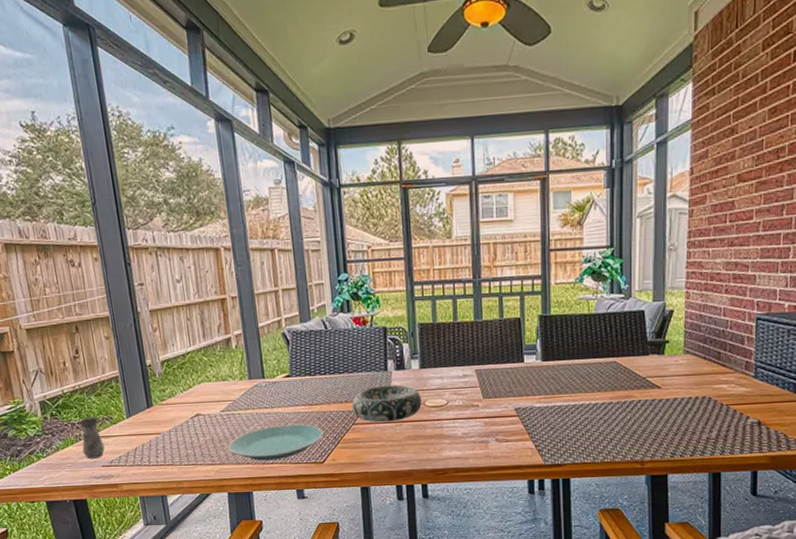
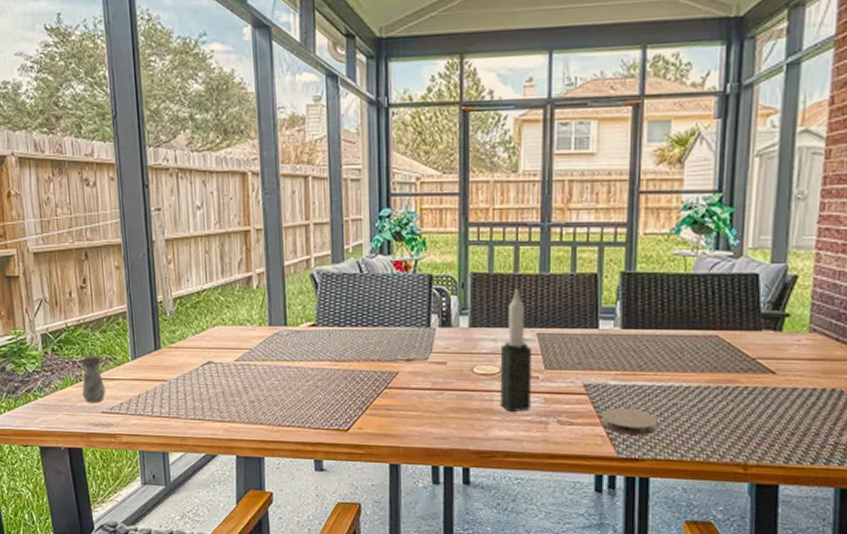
plate: present [228,424,324,461] -> none [240,382,351,423]
decorative bowl: present [351,384,422,423] -> none [385,344,469,389]
candle: none [446,335,474,435] -> present [500,289,531,412]
coaster: none [530,425,574,446] -> present [601,408,658,435]

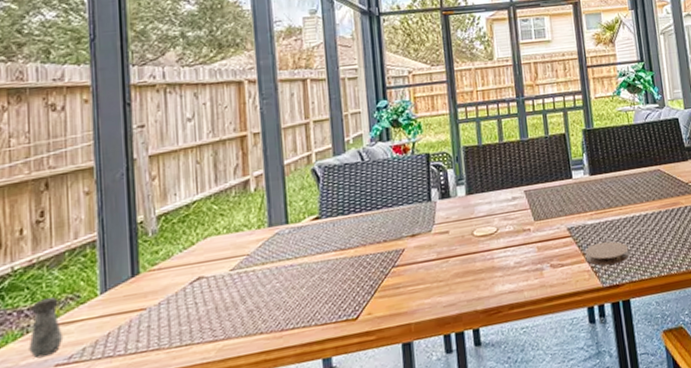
candle: present [500,289,531,412] -> none [495,155,527,266]

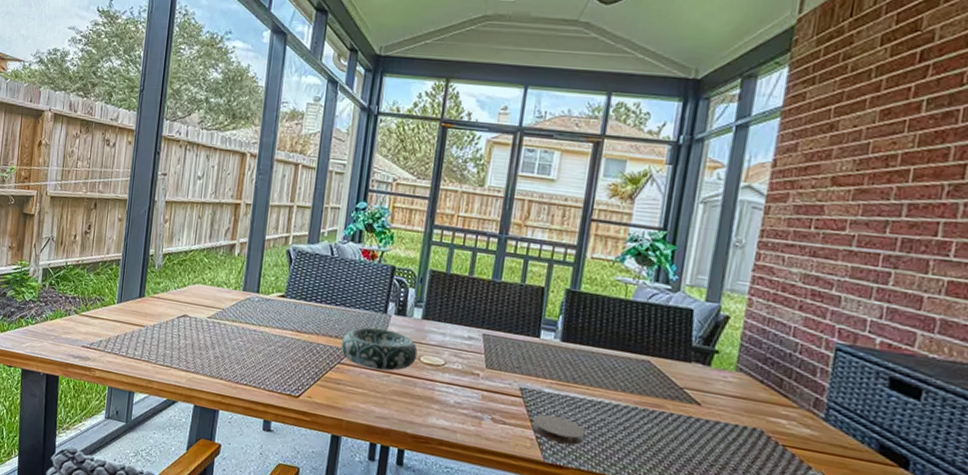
salt shaker: present [28,297,64,359] -> none [68,293,91,337]
decorative bowl: none [391,215,470,262] -> present [340,327,418,371]

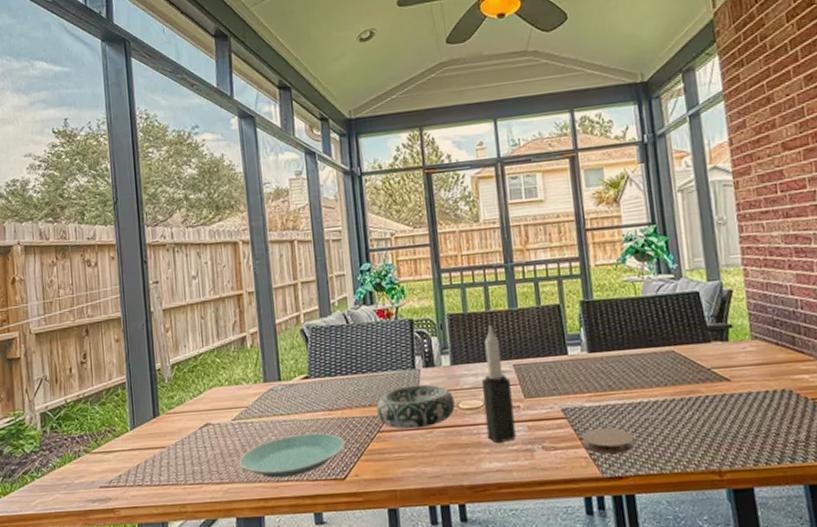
plate: none [205,344,306,383] -> present [238,433,346,478]
candle: none [440,291,476,404] -> present [481,325,516,443]

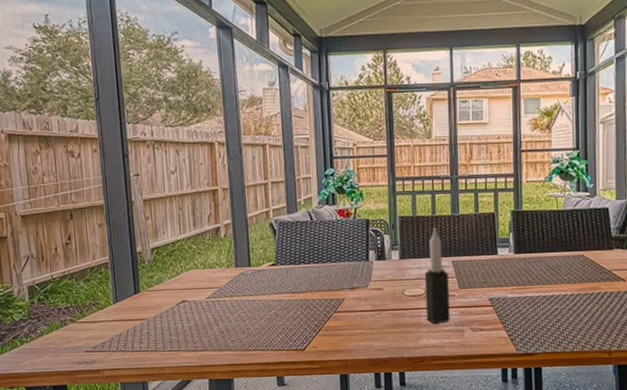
plate: present [238,433,346,478] -> none [211,311,306,348]
decorative bowl: present [376,384,455,430] -> none [333,274,401,311]
coaster: present [581,428,635,454] -> none [503,315,545,335]

